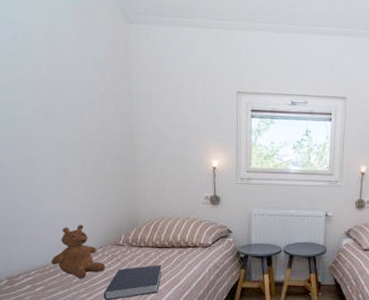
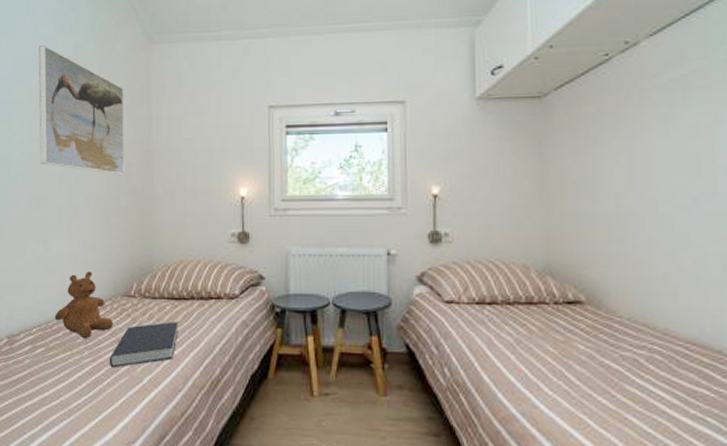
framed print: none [12,11,108,142] -> present [38,45,125,174]

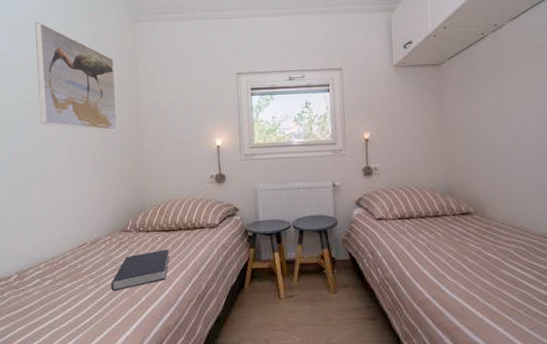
teddy bear: present [54,271,114,339] -> none [60,213,113,270]

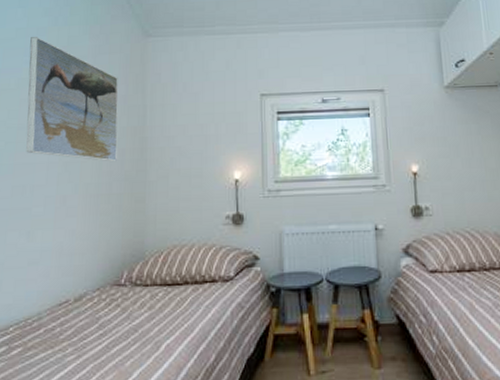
book: present [110,249,170,292] -> none [95,309,171,364]

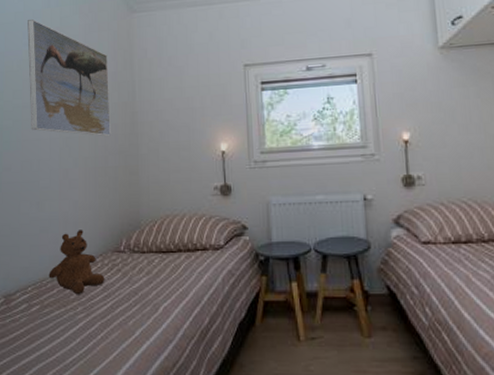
teddy bear: none [35,262,102,335] -> present [48,230,105,295]

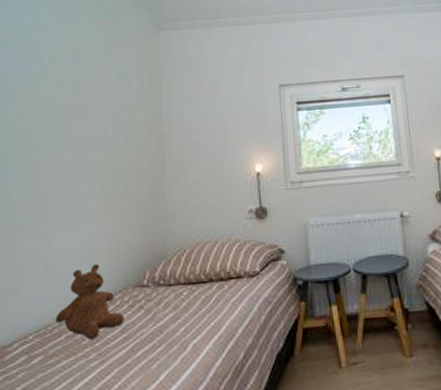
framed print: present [27,19,111,136] -> none [37,35,134,160]

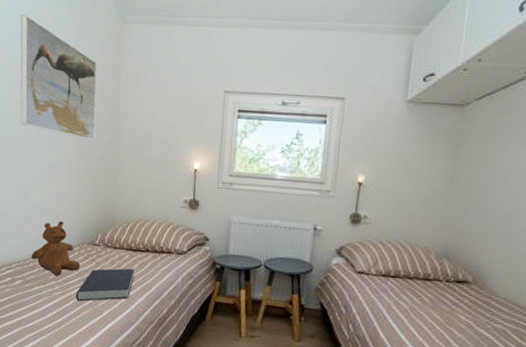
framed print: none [37,35,134,160] -> present [20,15,97,140]
book: none [120,308,197,369] -> present [75,268,135,301]

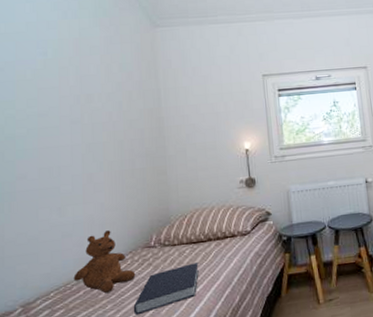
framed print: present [20,15,97,140] -> none [42,30,137,141]

